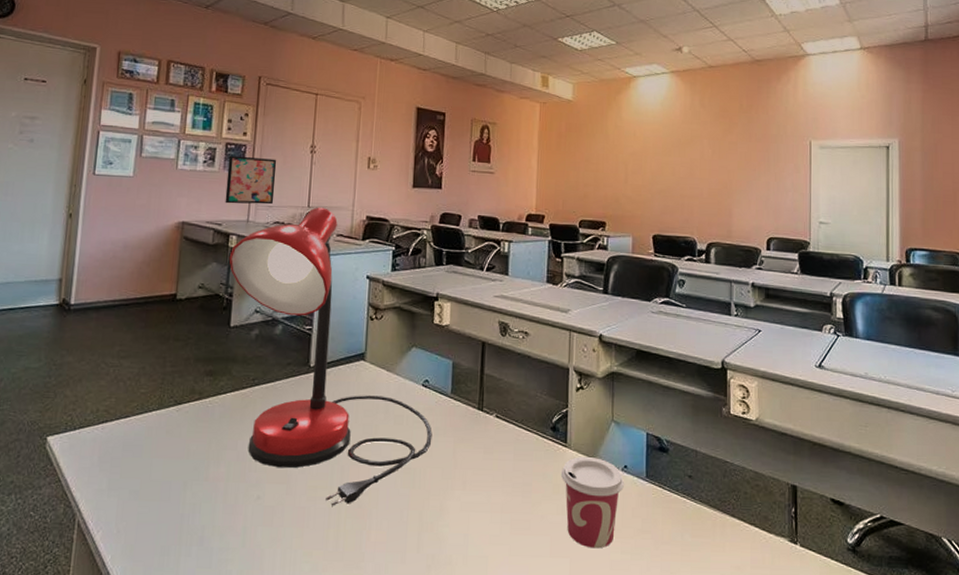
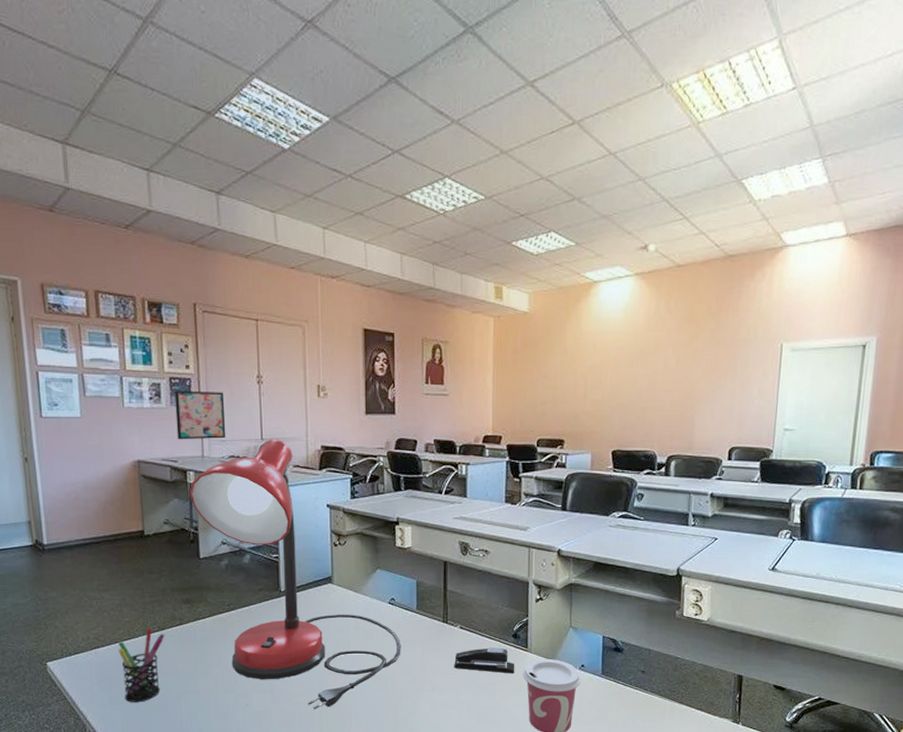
pen holder: none [125,401,181,489] -> present [118,628,165,702]
stapler: none [487,441,553,473] -> present [453,647,515,674]

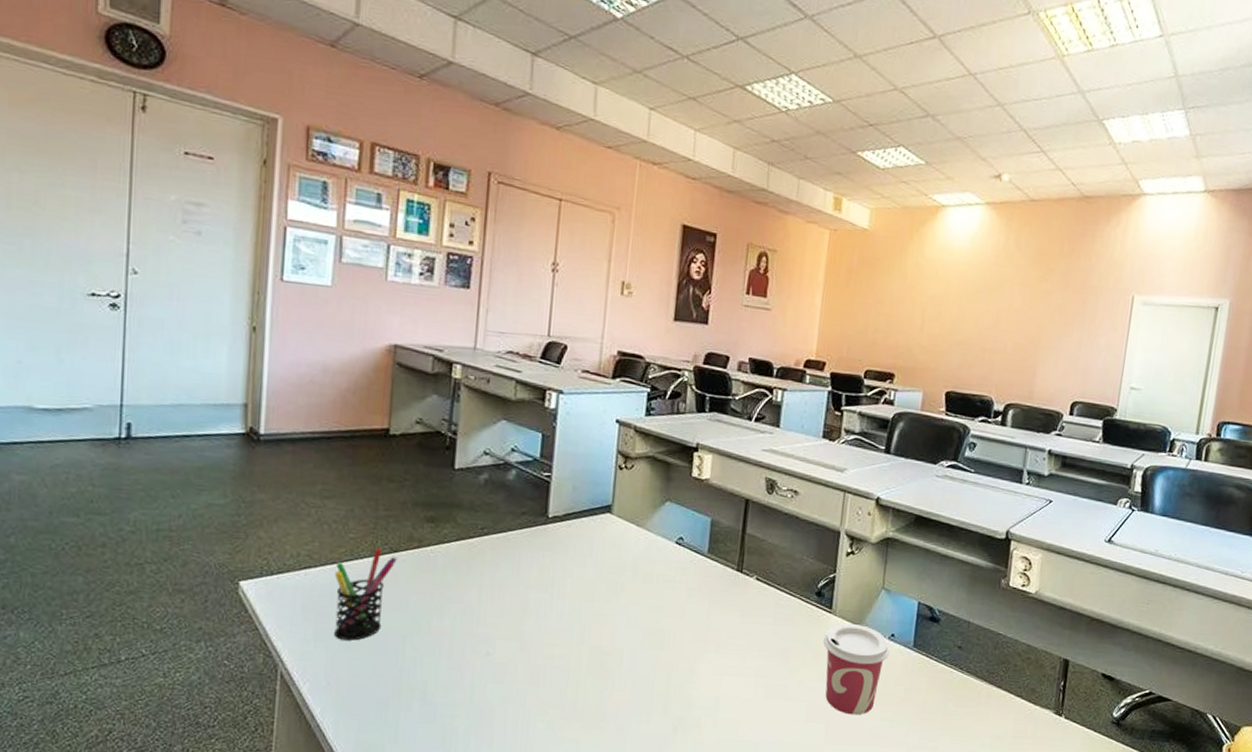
wall art: present [174,390,226,440] -> none [446,268,511,331]
desk lamp: present [189,439,401,710] -> none [452,337,685,665]
stapler: present [453,647,515,674] -> none [743,605,816,639]

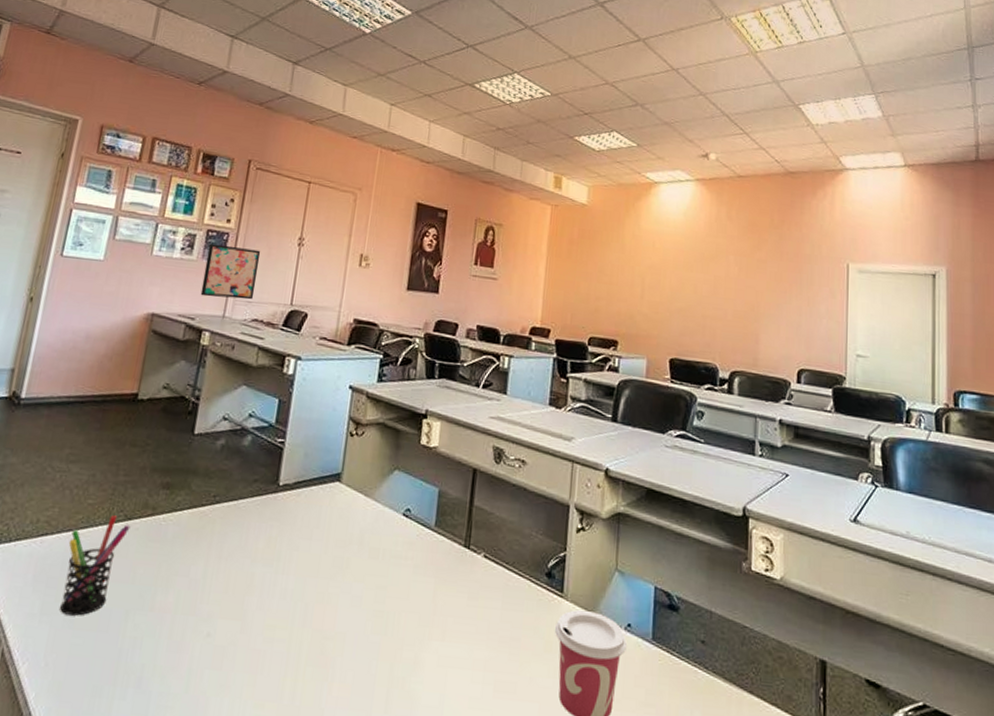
wall art: none [446,268,511,331] -> present [200,243,261,300]

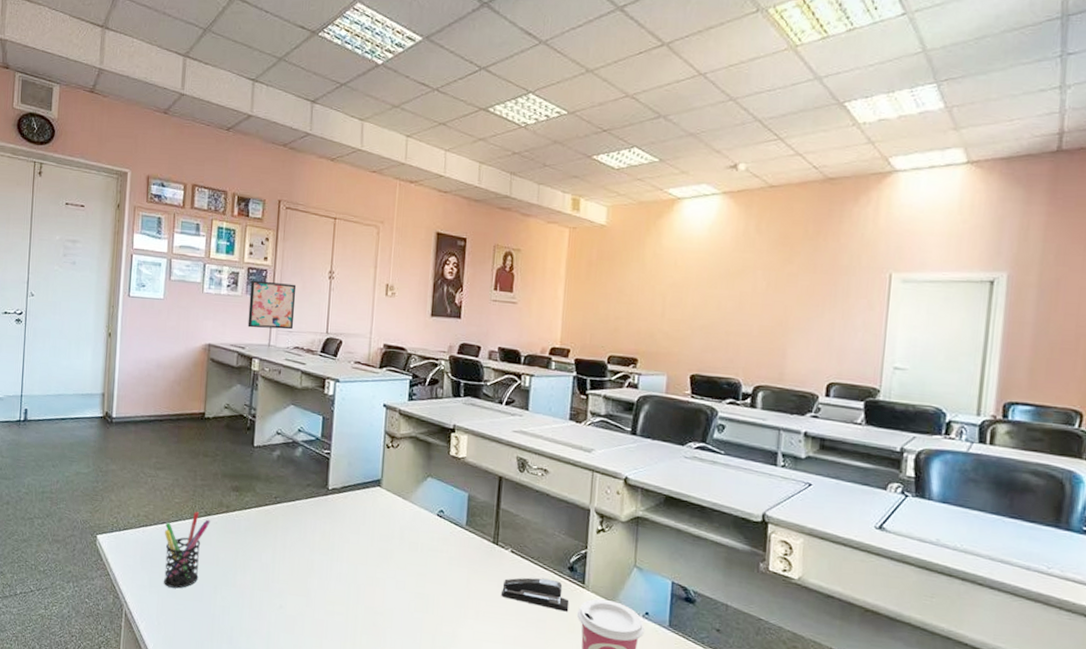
stapler: none [470,587,547,627] -> present [500,577,570,612]

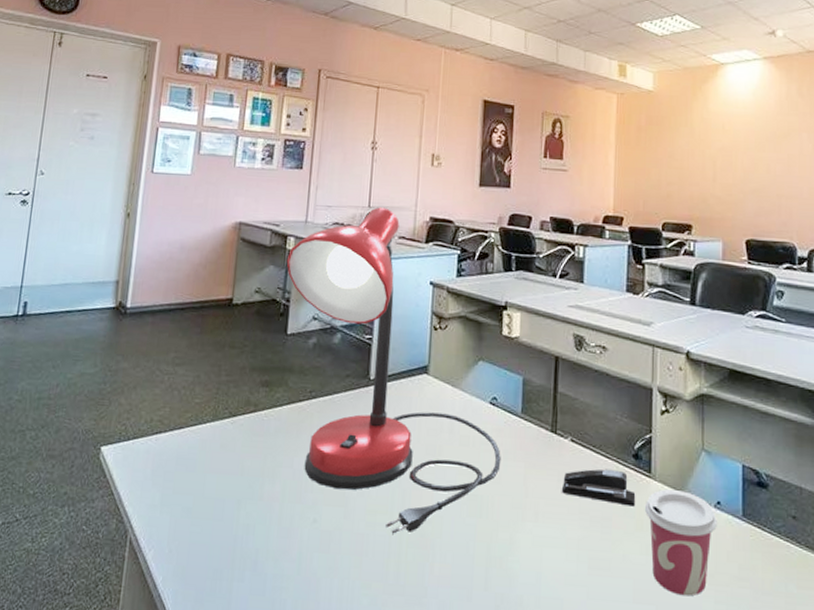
pen holder: present [164,512,211,589] -> none [178,413,236,506]
wall art: present [247,280,297,330] -> none [283,152,337,204]
desk lamp: none [252,333,446,622] -> present [286,207,501,534]

